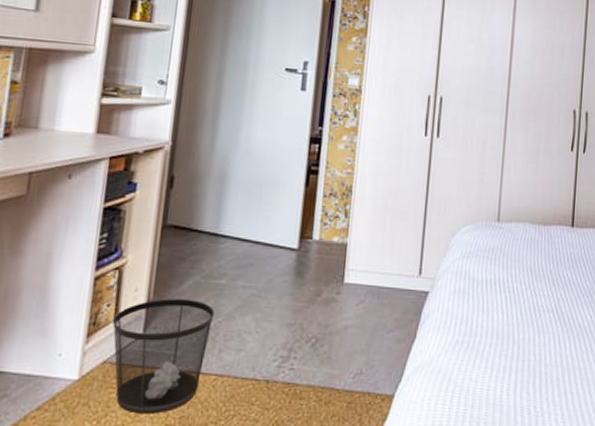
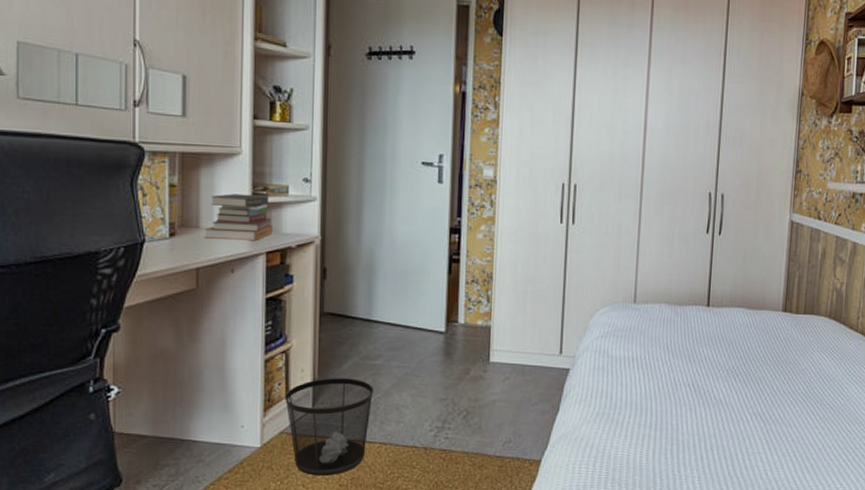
books: none [43,93,120,145] -> present [205,193,272,242]

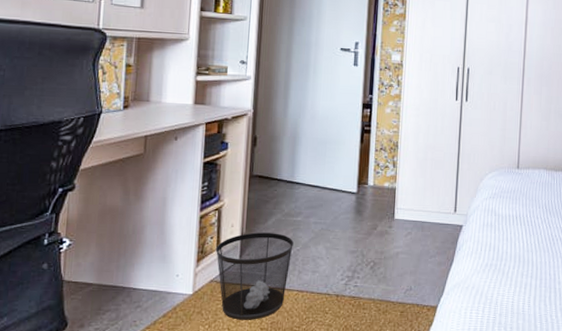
books: present [205,193,272,242] -> none [154,73,212,114]

